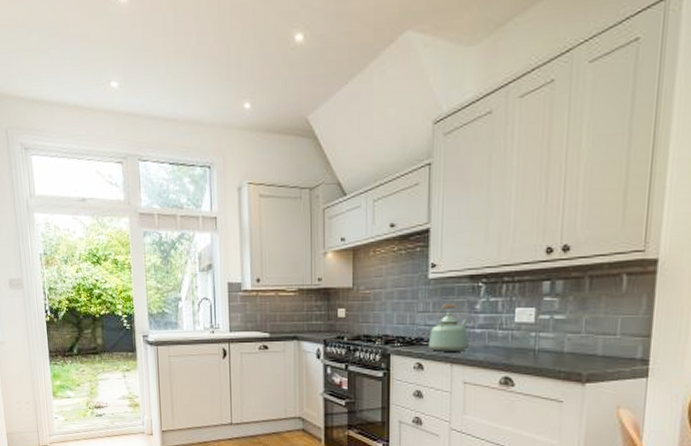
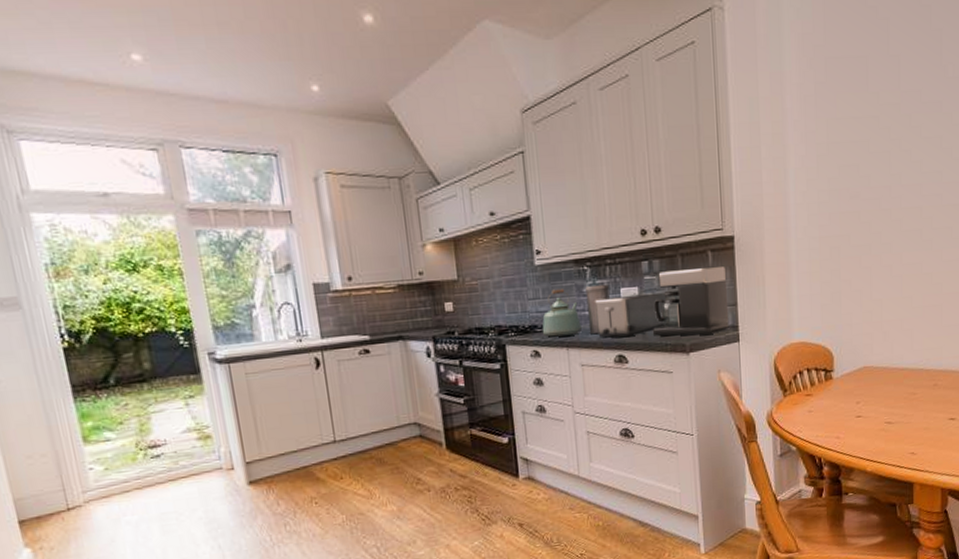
canister: none [476,302,505,353] -> present [585,283,611,335]
toaster: none [485,316,567,360] -> present [595,292,667,338]
coffee maker: none [545,291,642,367] -> present [652,265,729,336]

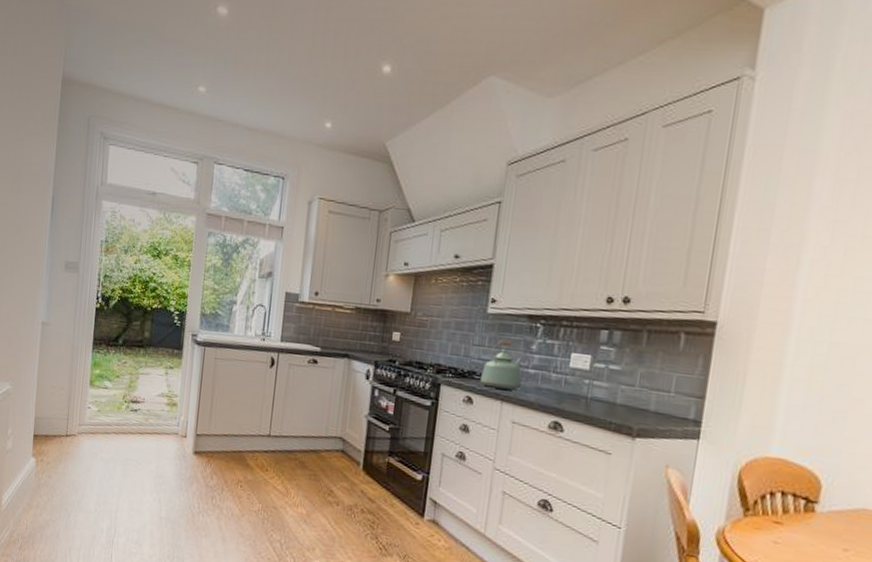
canister: present [585,283,611,335] -> none [528,344,561,395]
toaster: present [595,292,667,338] -> none [537,359,622,406]
coffee maker: present [652,265,729,336] -> none [597,344,699,424]

